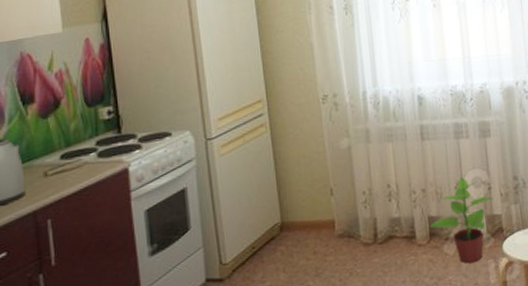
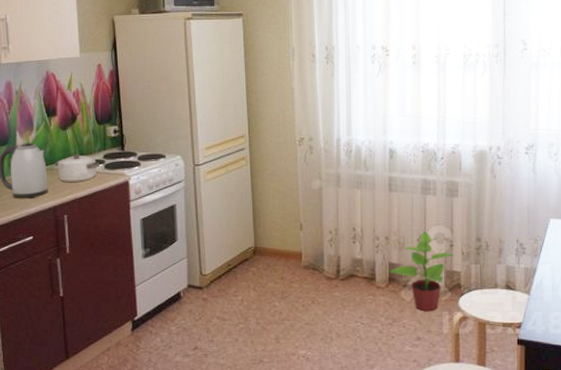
cooking pot: none [33,144,91,181] -> present [54,155,100,183]

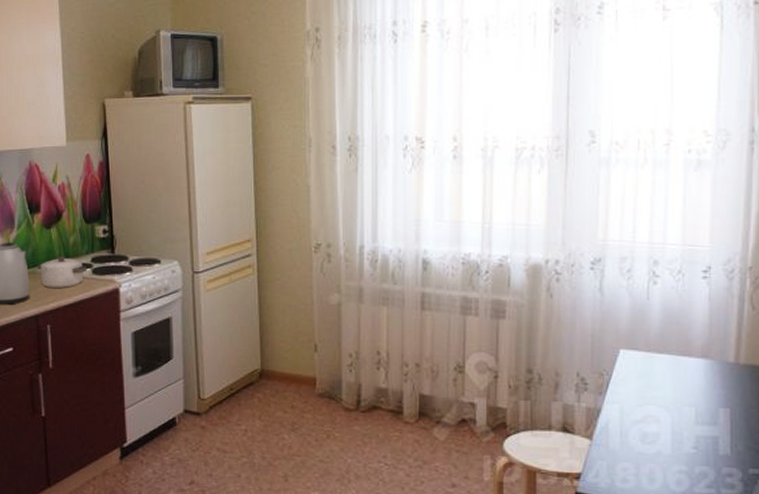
potted plant: present [389,230,454,312] -> none [420,358,499,455]

